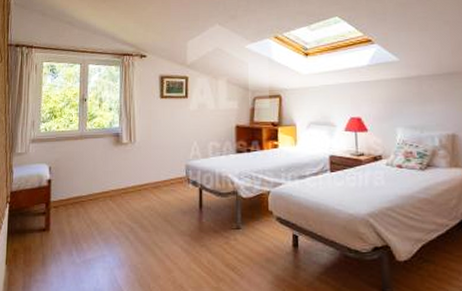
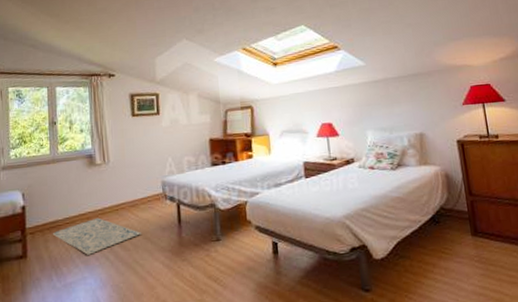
rug: none [75,196,162,233] -> present [52,217,141,255]

